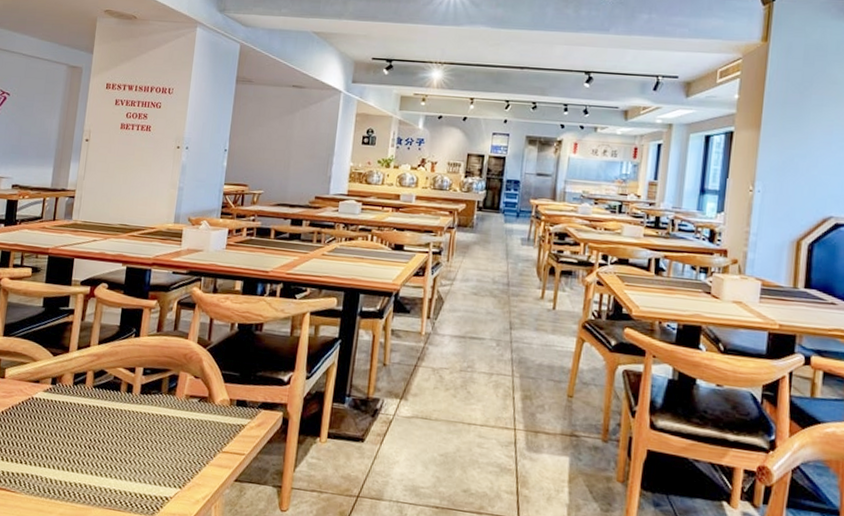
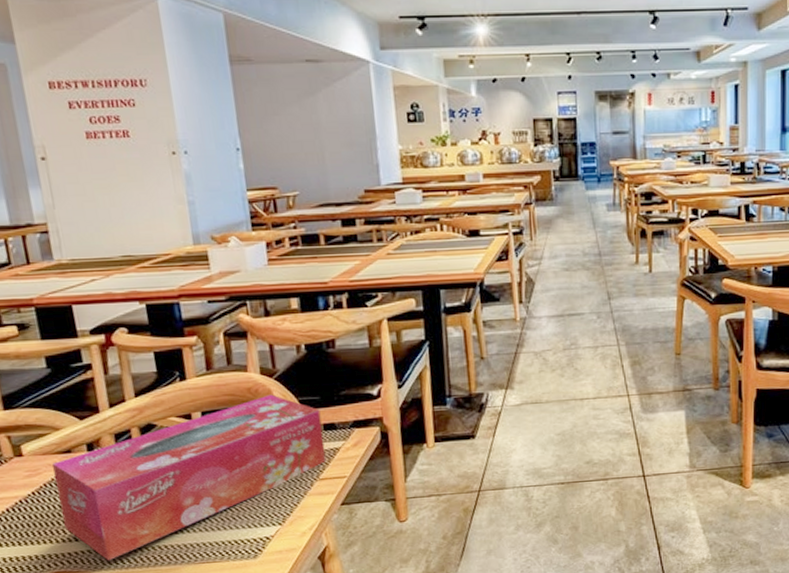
tissue box: none [16,363,237,488] -> present [52,394,326,560]

